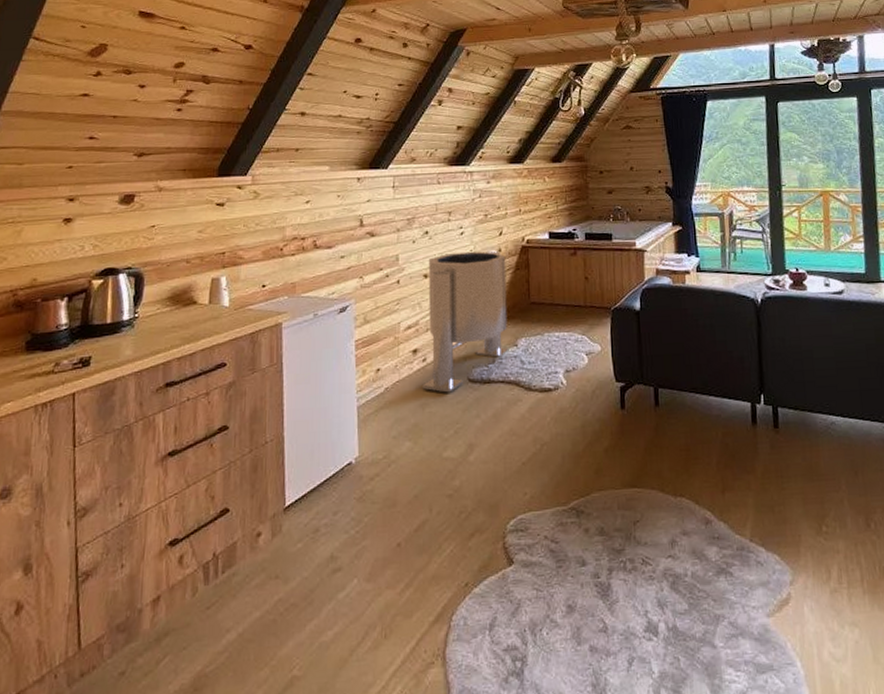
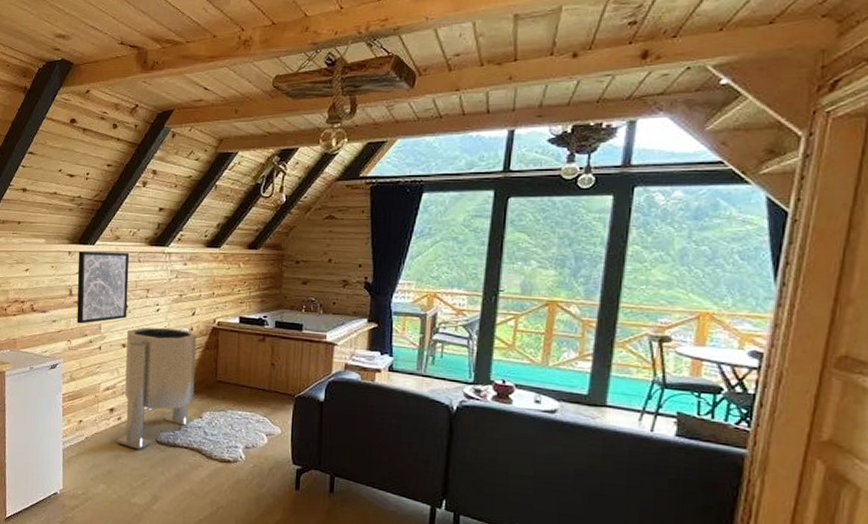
wall art: none [369,174,428,257] -> present [77,251,130,324]

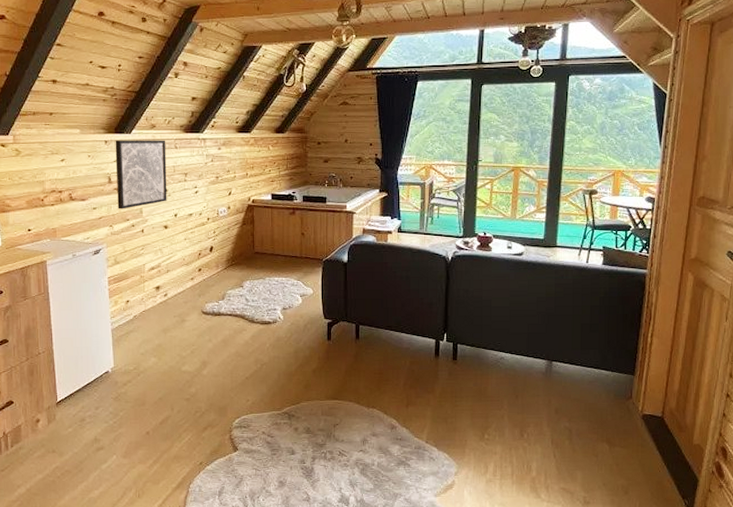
trash can: present [117,327,197,450] -> none [164,208,236,322]

